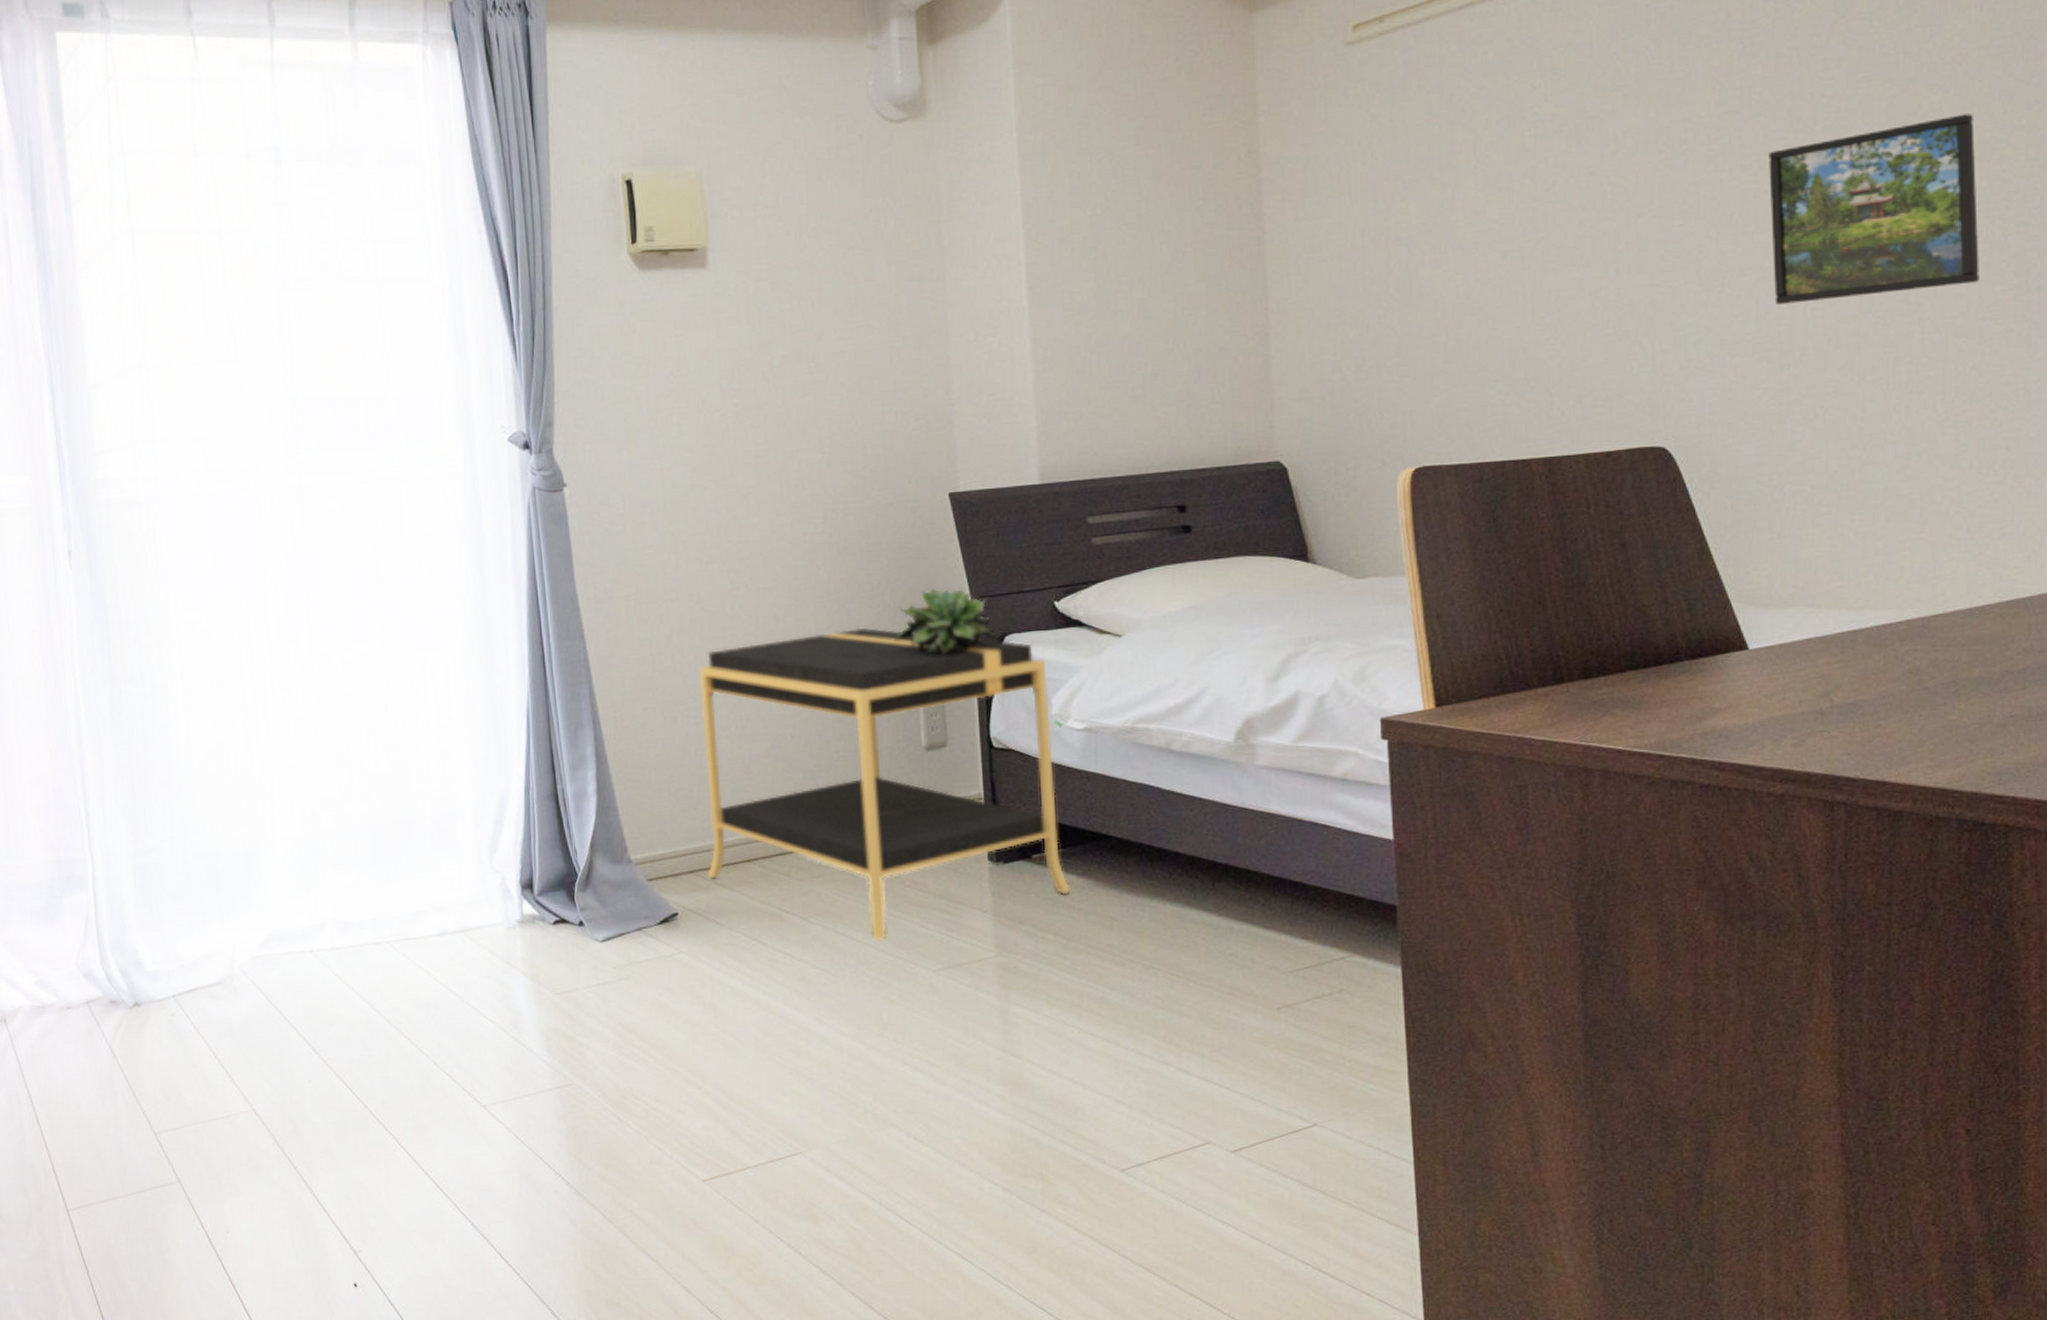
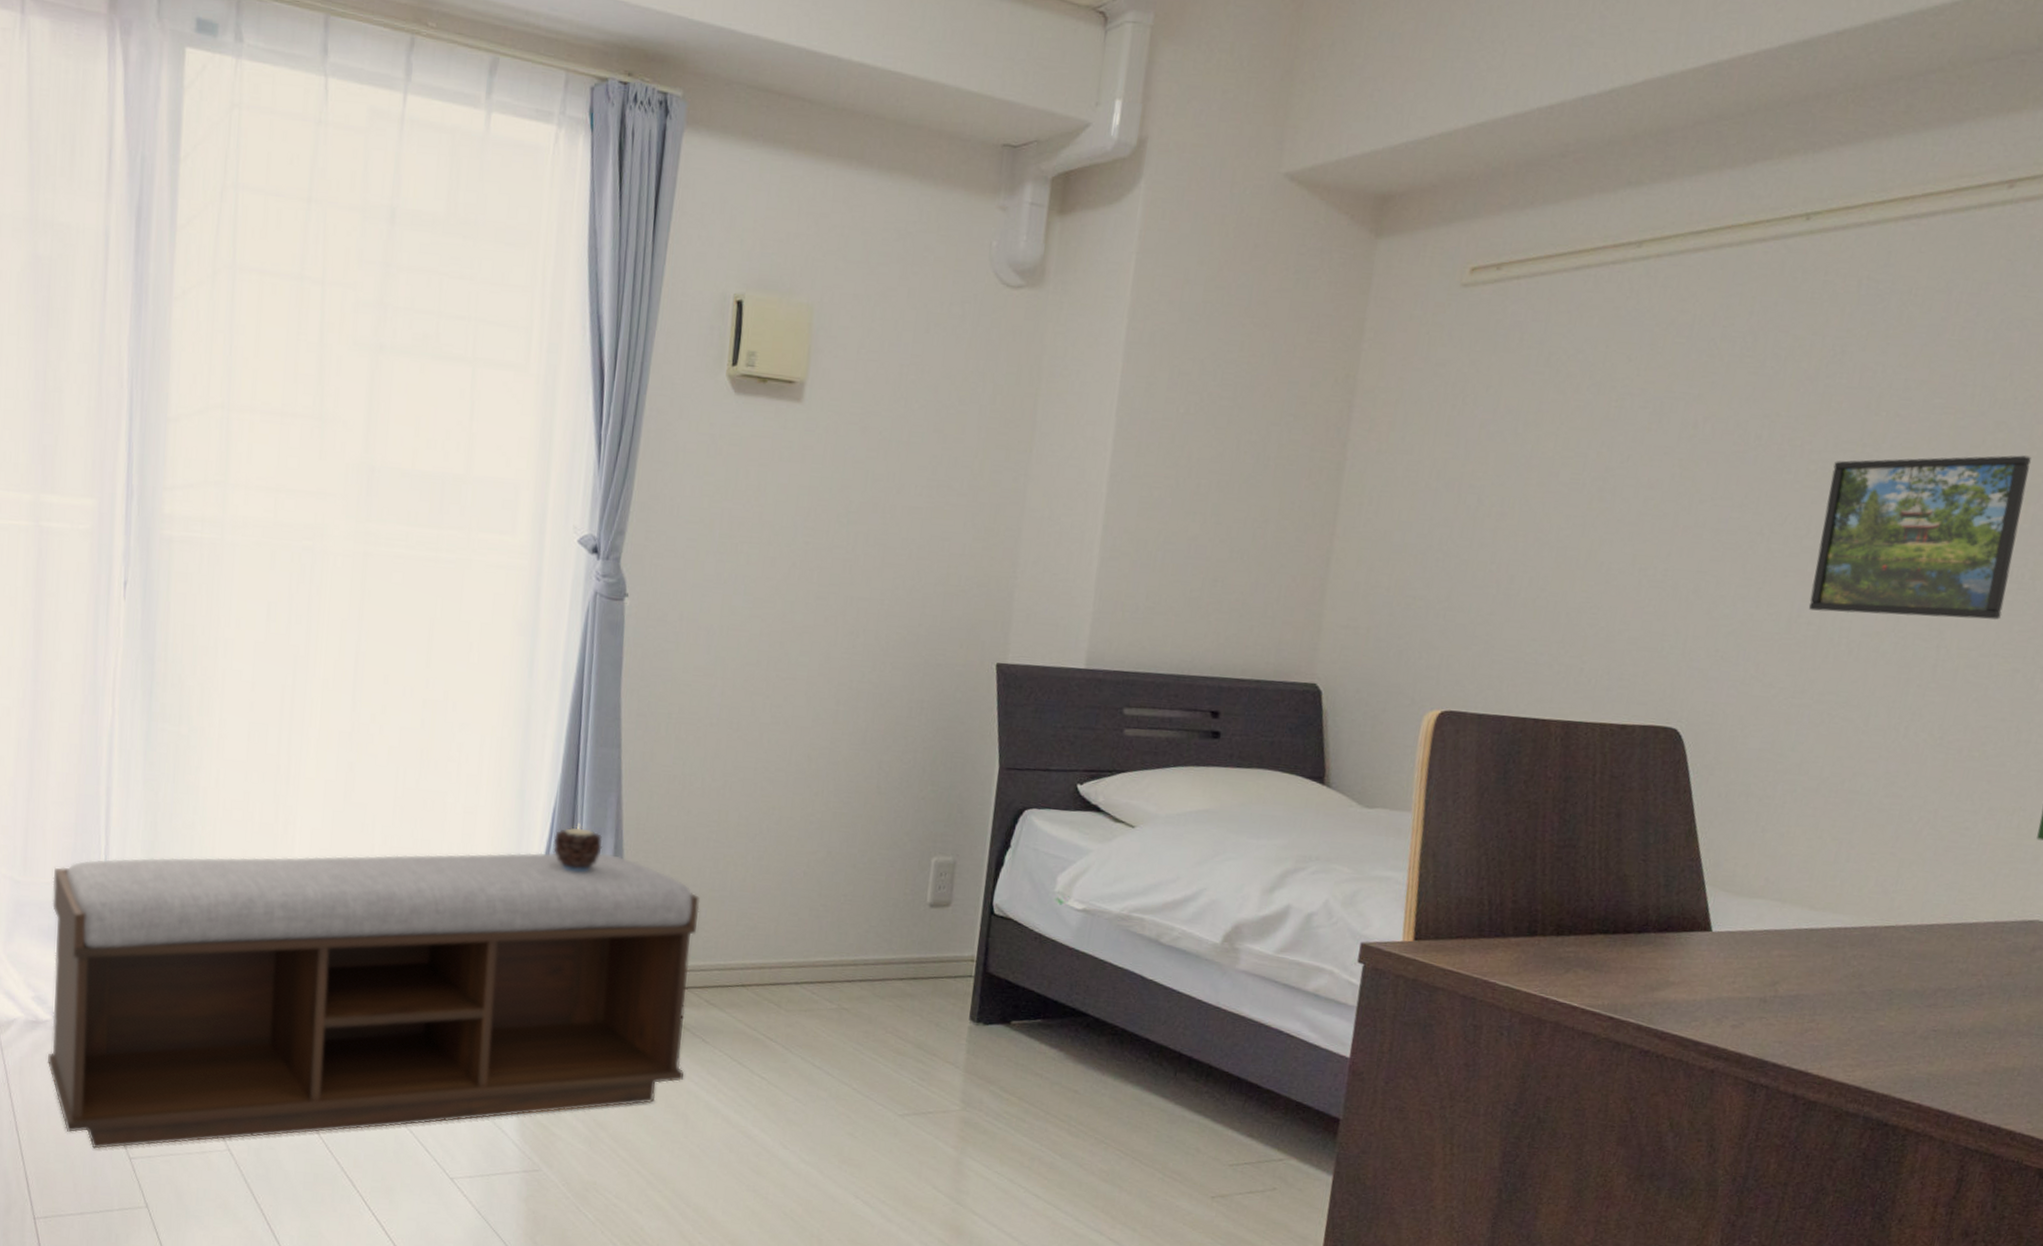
bench: none [39,746,705,1129] -> present [47,852,700,1149]
candle: none [531,720,582,771] -> present [553,823,602,873]
nightstand: present [699,627,1072,941] -> none [700,779,1058,1080]
succulent plant: present [895,588,1004,657] -> none [919,753,1023,821]

